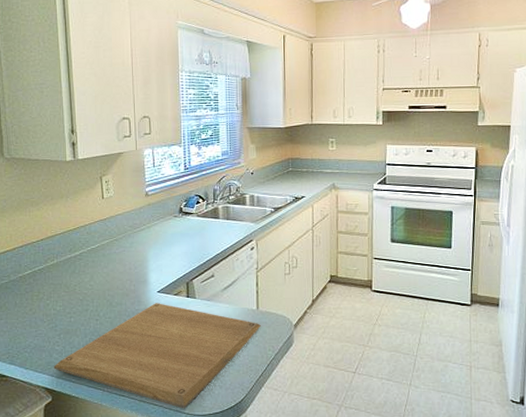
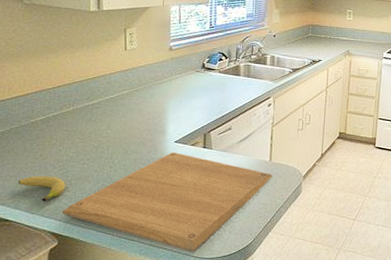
fruit: none [11,330,55,357] -> present [18,176,65,202]

